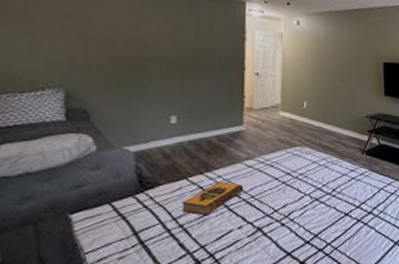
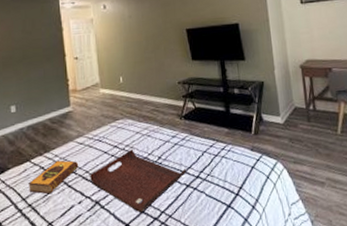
serving tray: none [255,179,360,242] -> present [90,149,187,212]

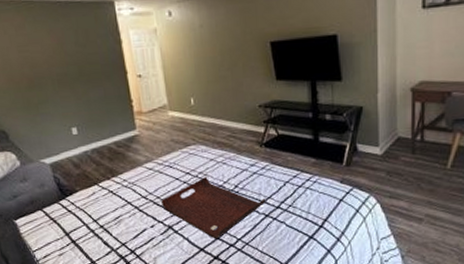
hardback book: present [28,160,79,195] -> none [98,184,150,217]

